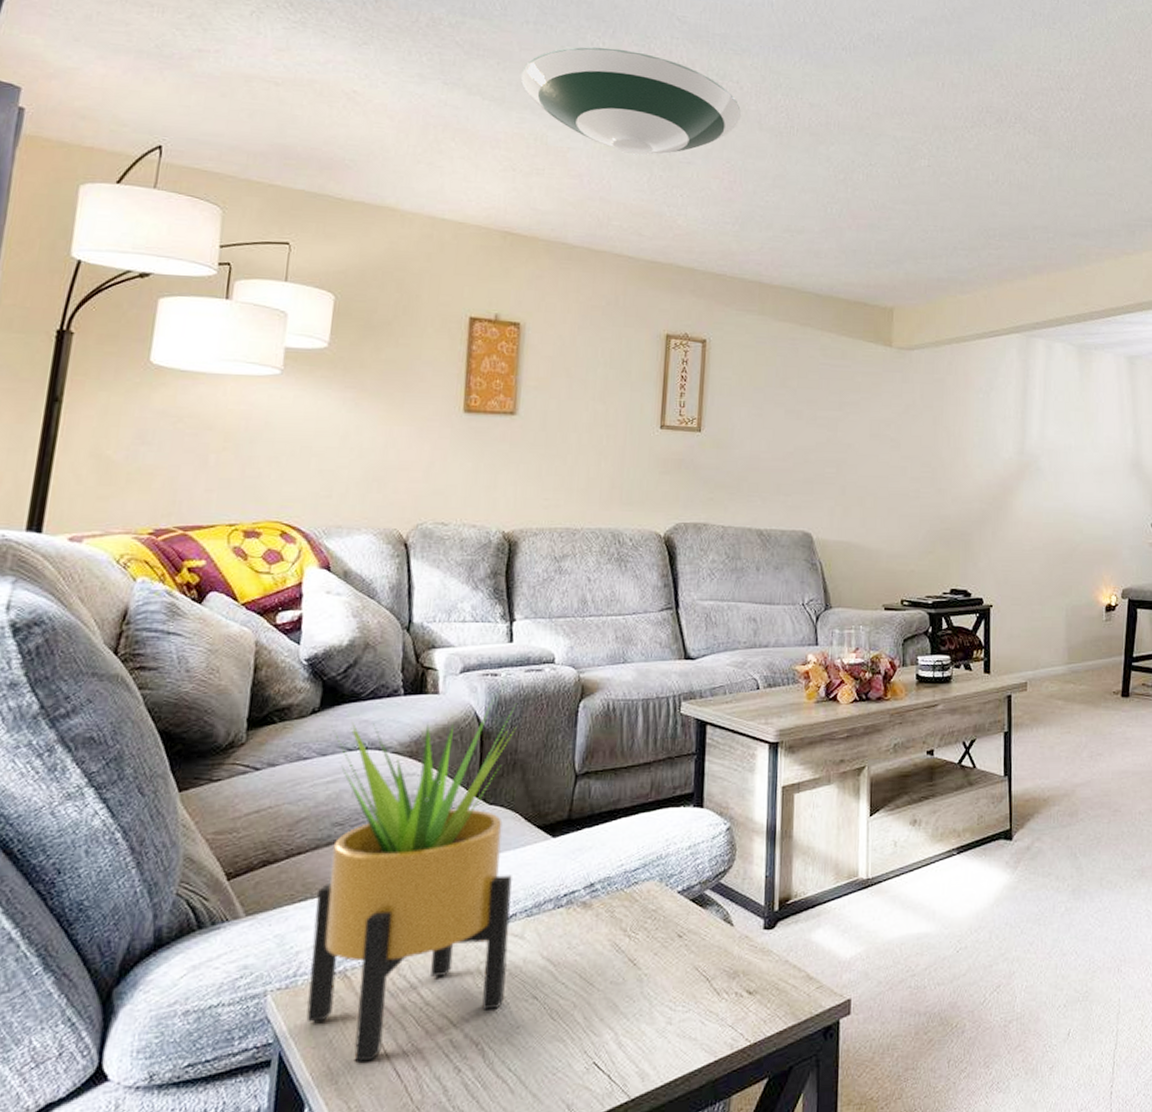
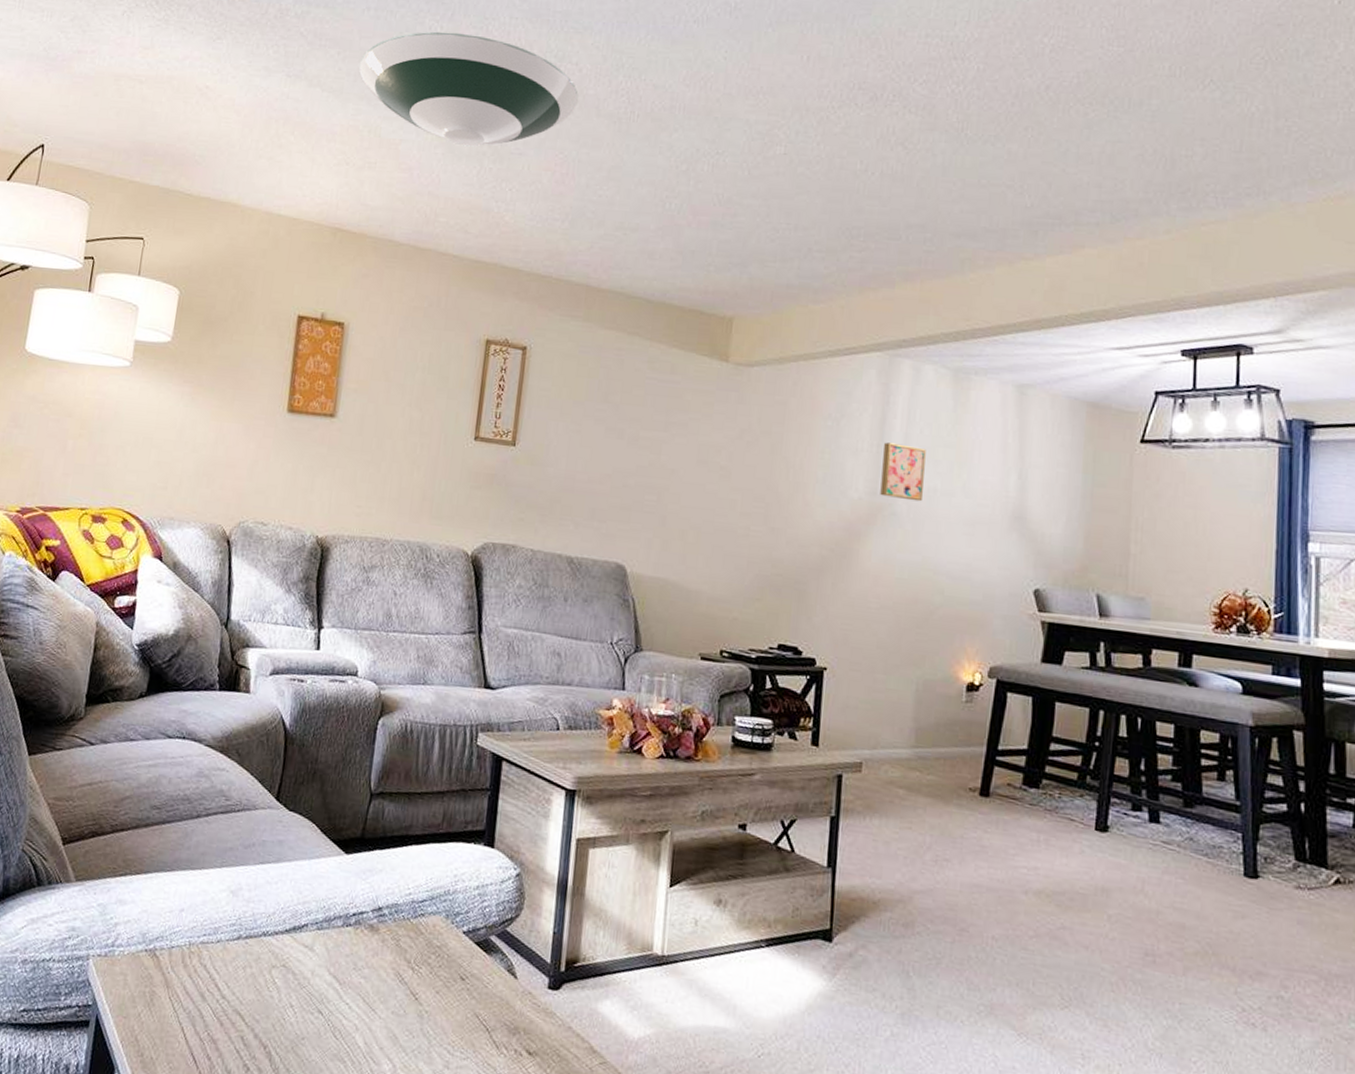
potted plant: present [306,699,517,1063] -> none [120,705,320,1042]
wall art: none [1026,409,1061,457] -> present [880,442,926,502]

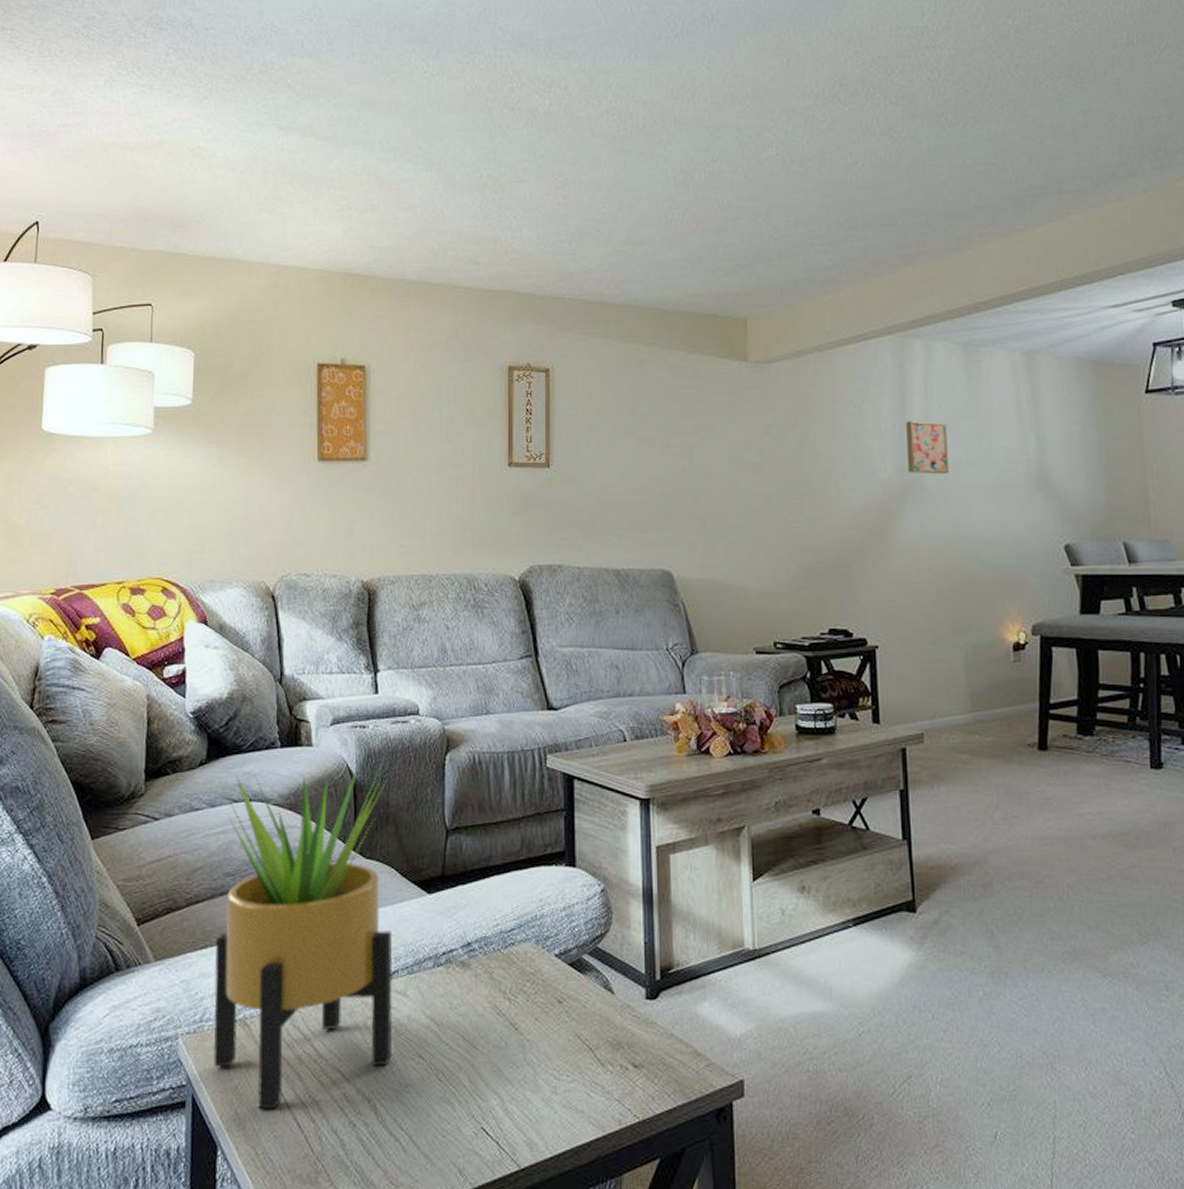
potted plant: none [120,705,320,1042] -> present [213,751,393,1110]
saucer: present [359,31,579,147] -> none [350,69,570,180]

